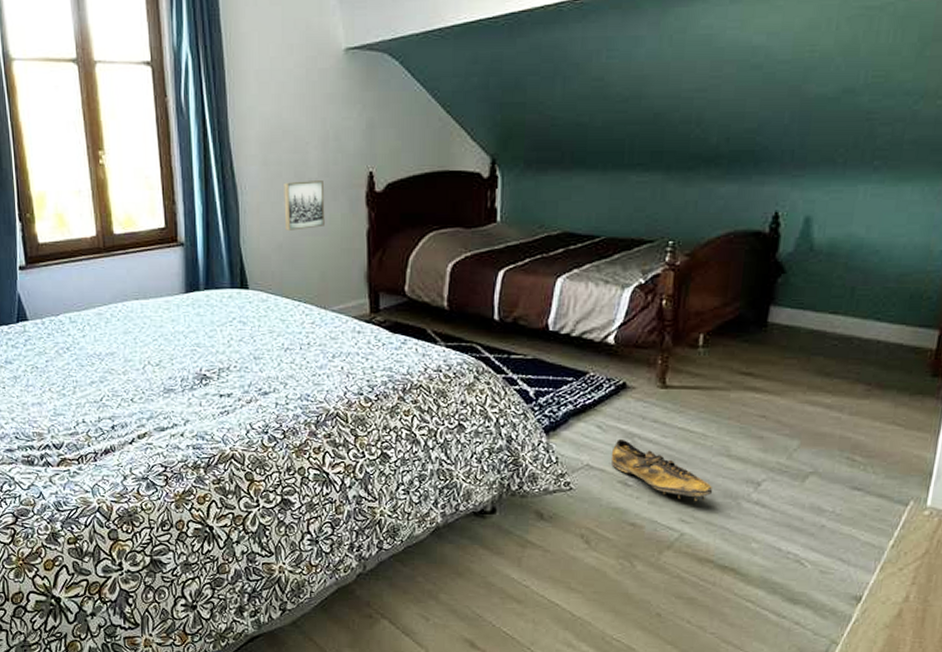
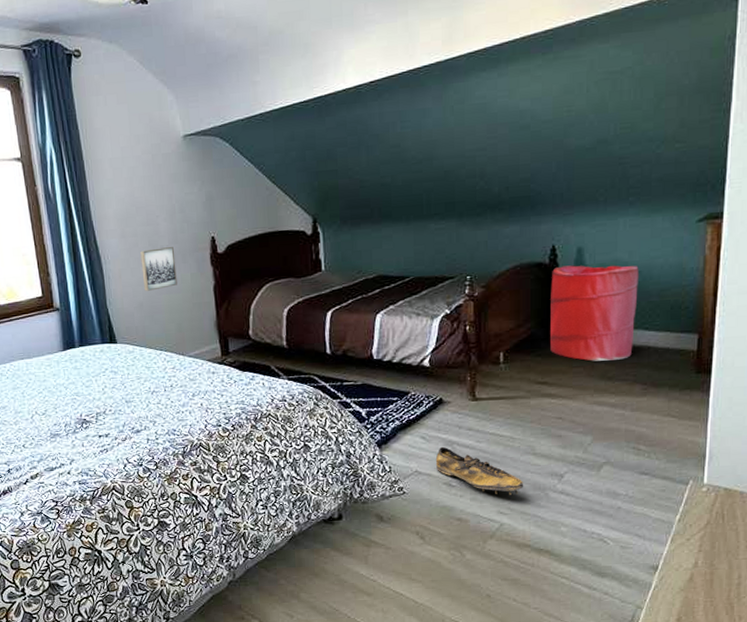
laundry hamper: none [760,237,877,354] -> present [550,265,639,361]

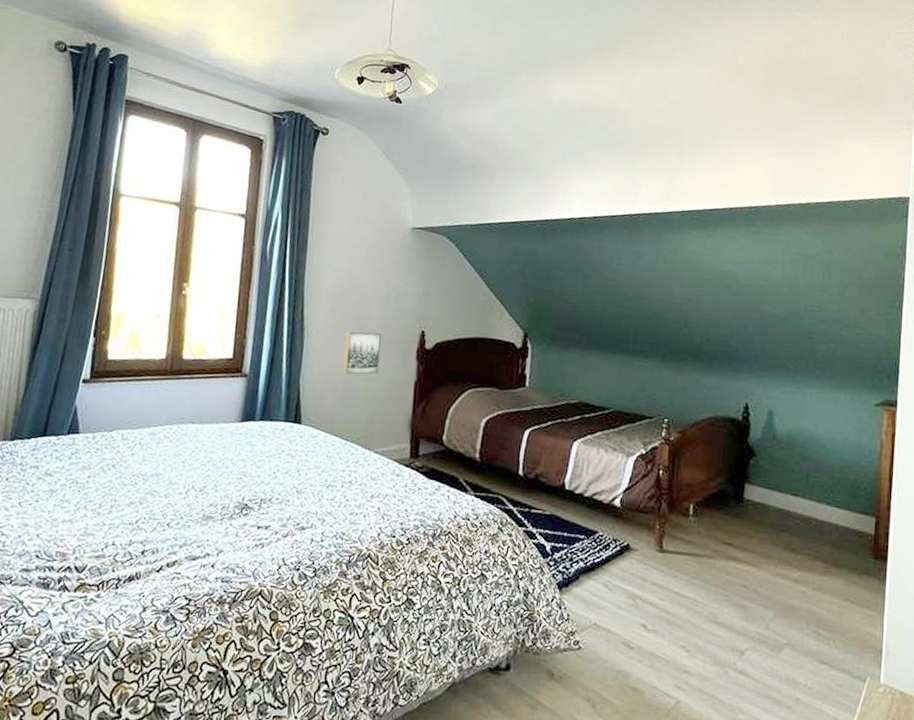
shoe: present [435,446,524,495] -> none [615,599,704,668]
laundry hamper: present [550,265,639,361] -> none [738,425,823,532]

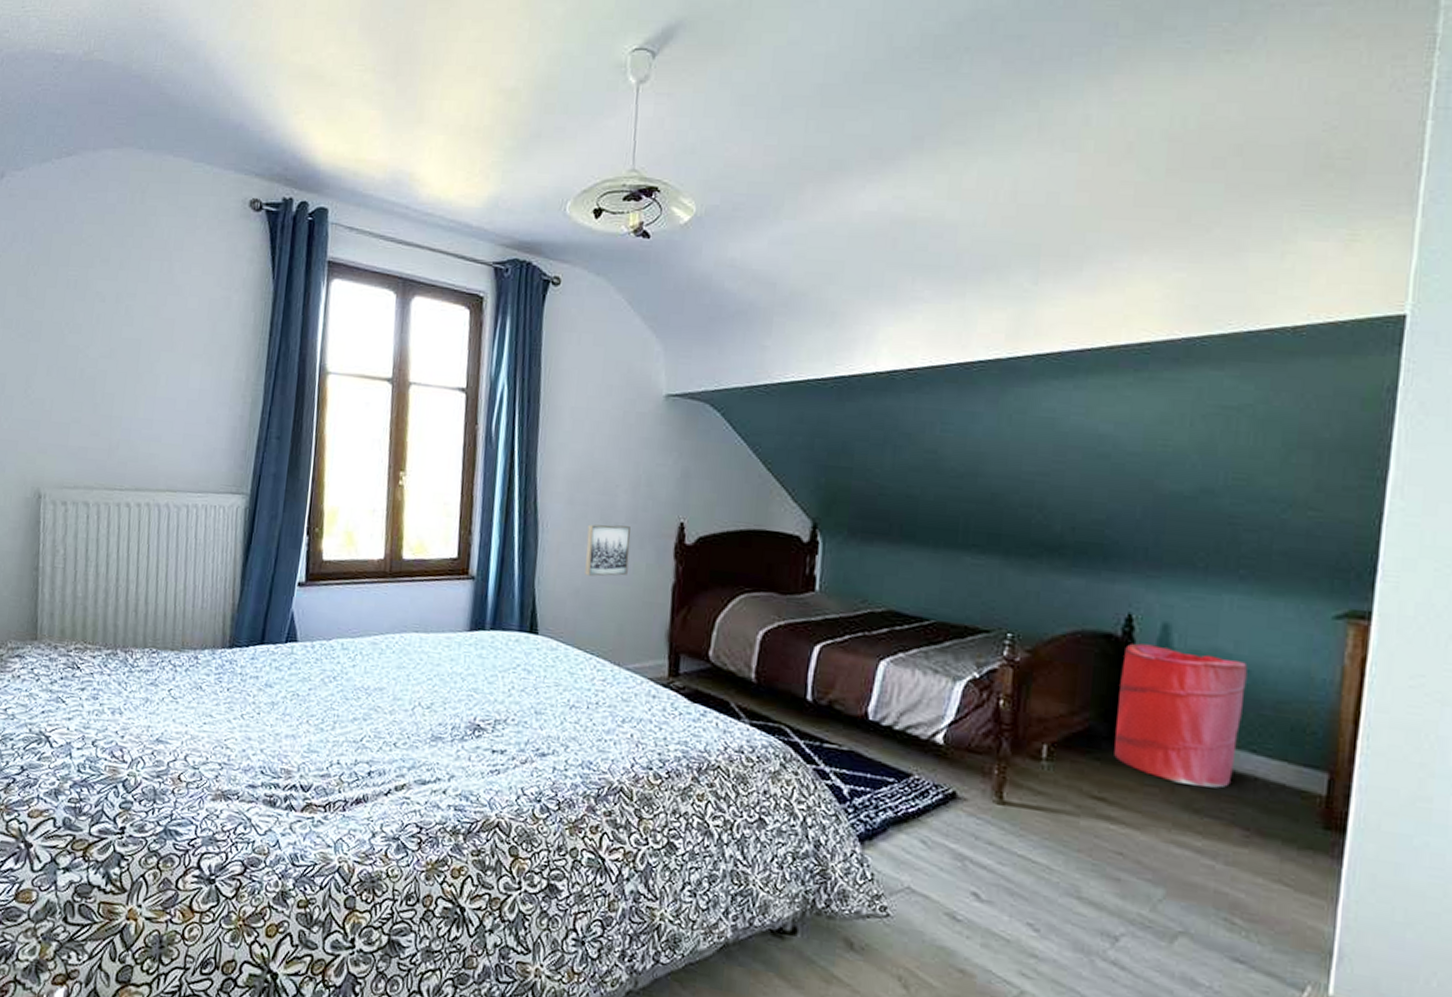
laundry hamper: none [738,425,823,532] -> present [1114,643,1248,788]

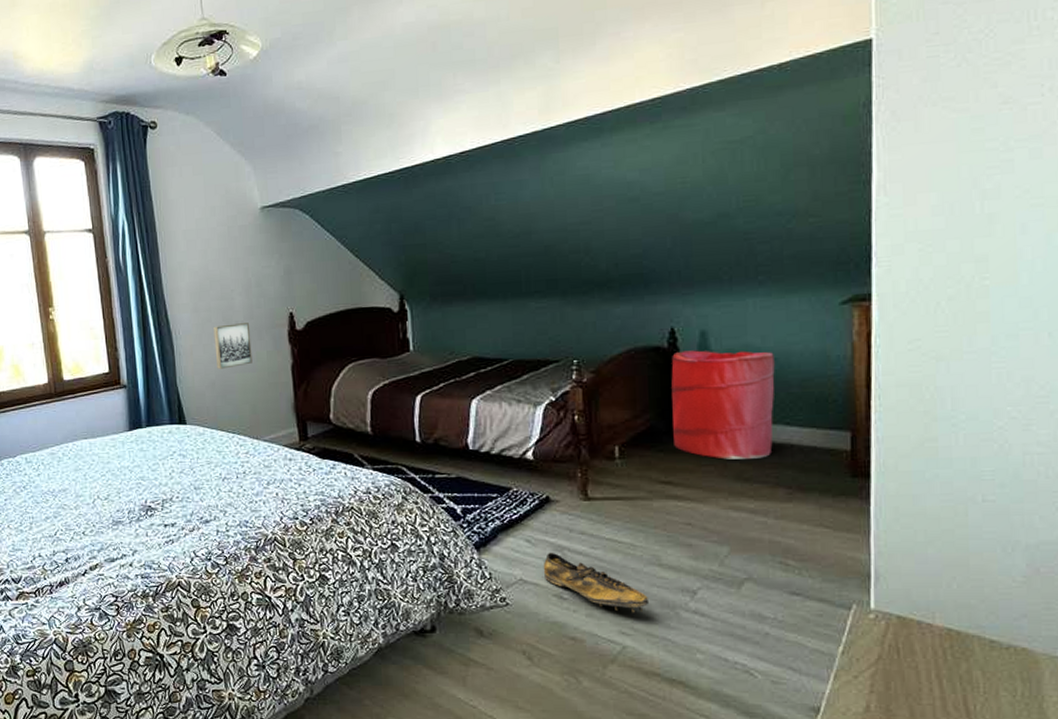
shoe: none [936,859,1060,952] -> present [543,552,650,612]

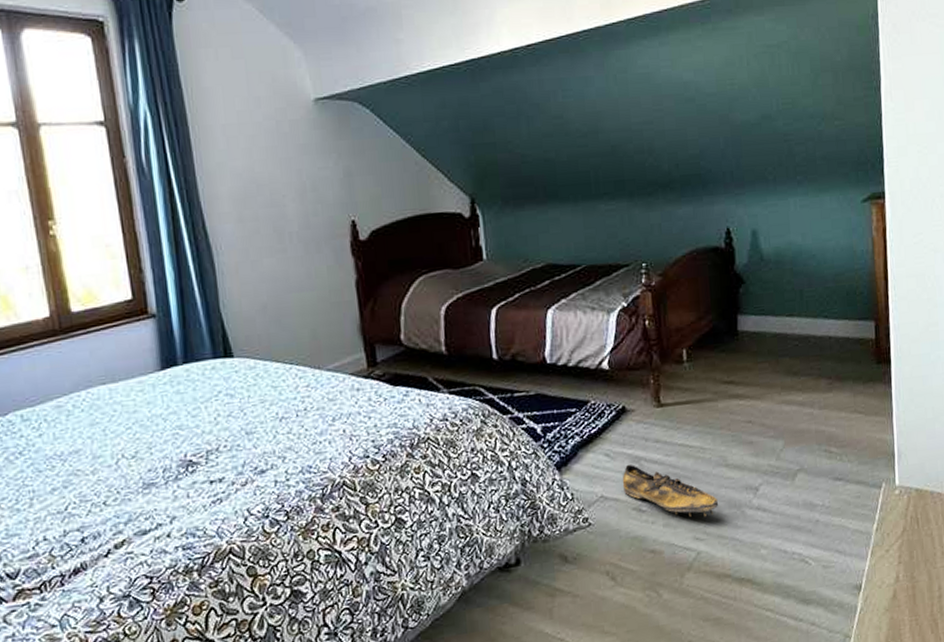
wall art: present [213,323,252,369] -> none [263,233,311,289]
laundry hamper: present [671,350,775,460] -> none [728,248,815,355]

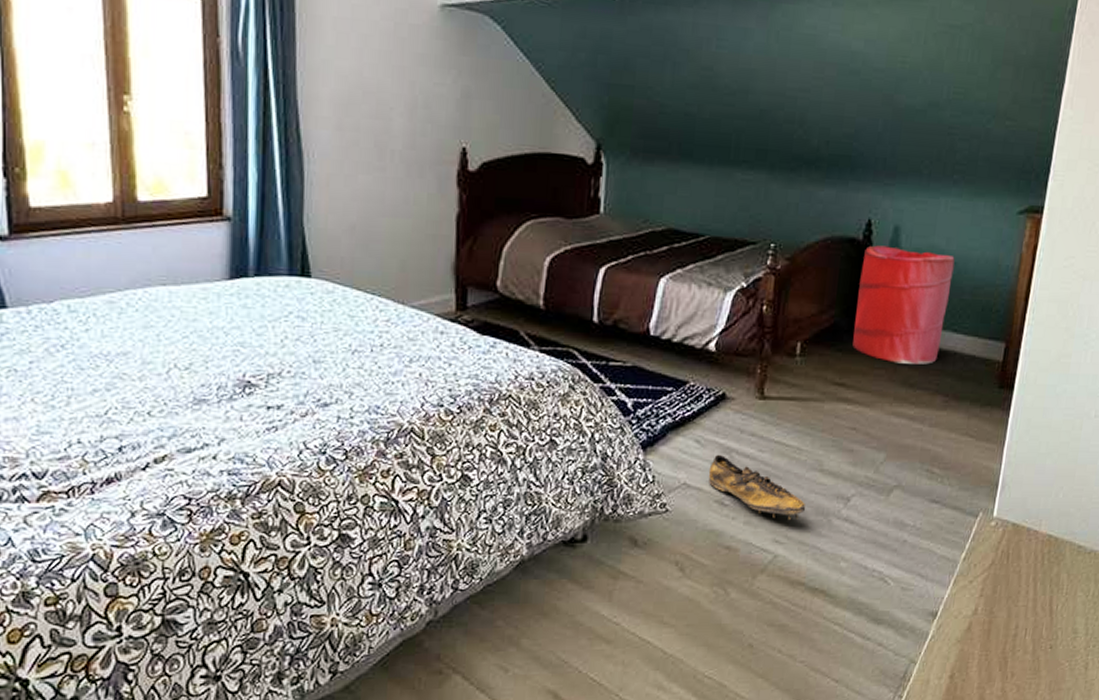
laundry hamper: none [728,248,815,355] -> present [852,245,955,365]

